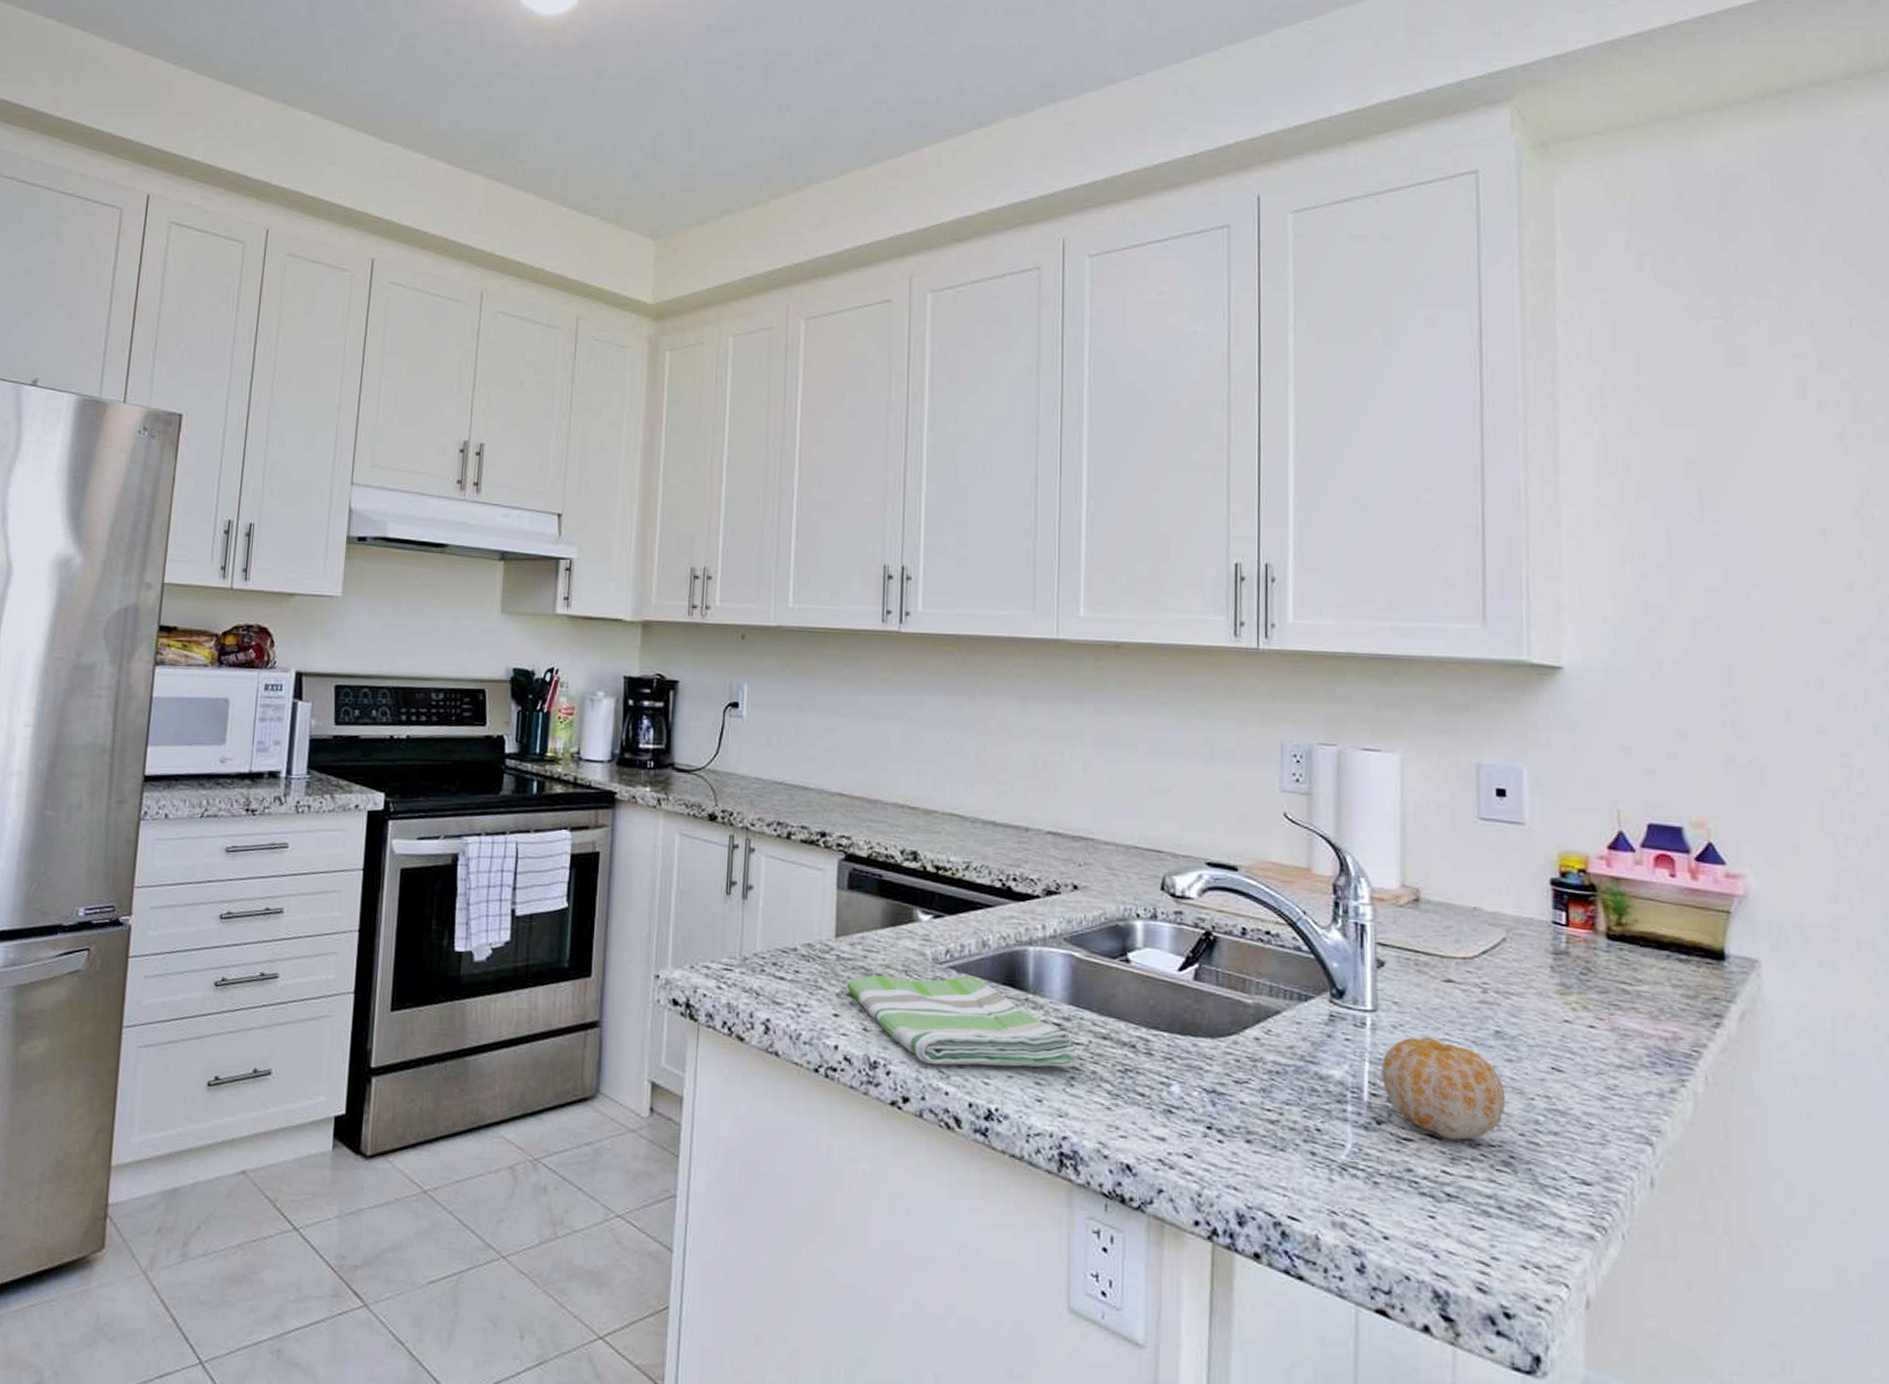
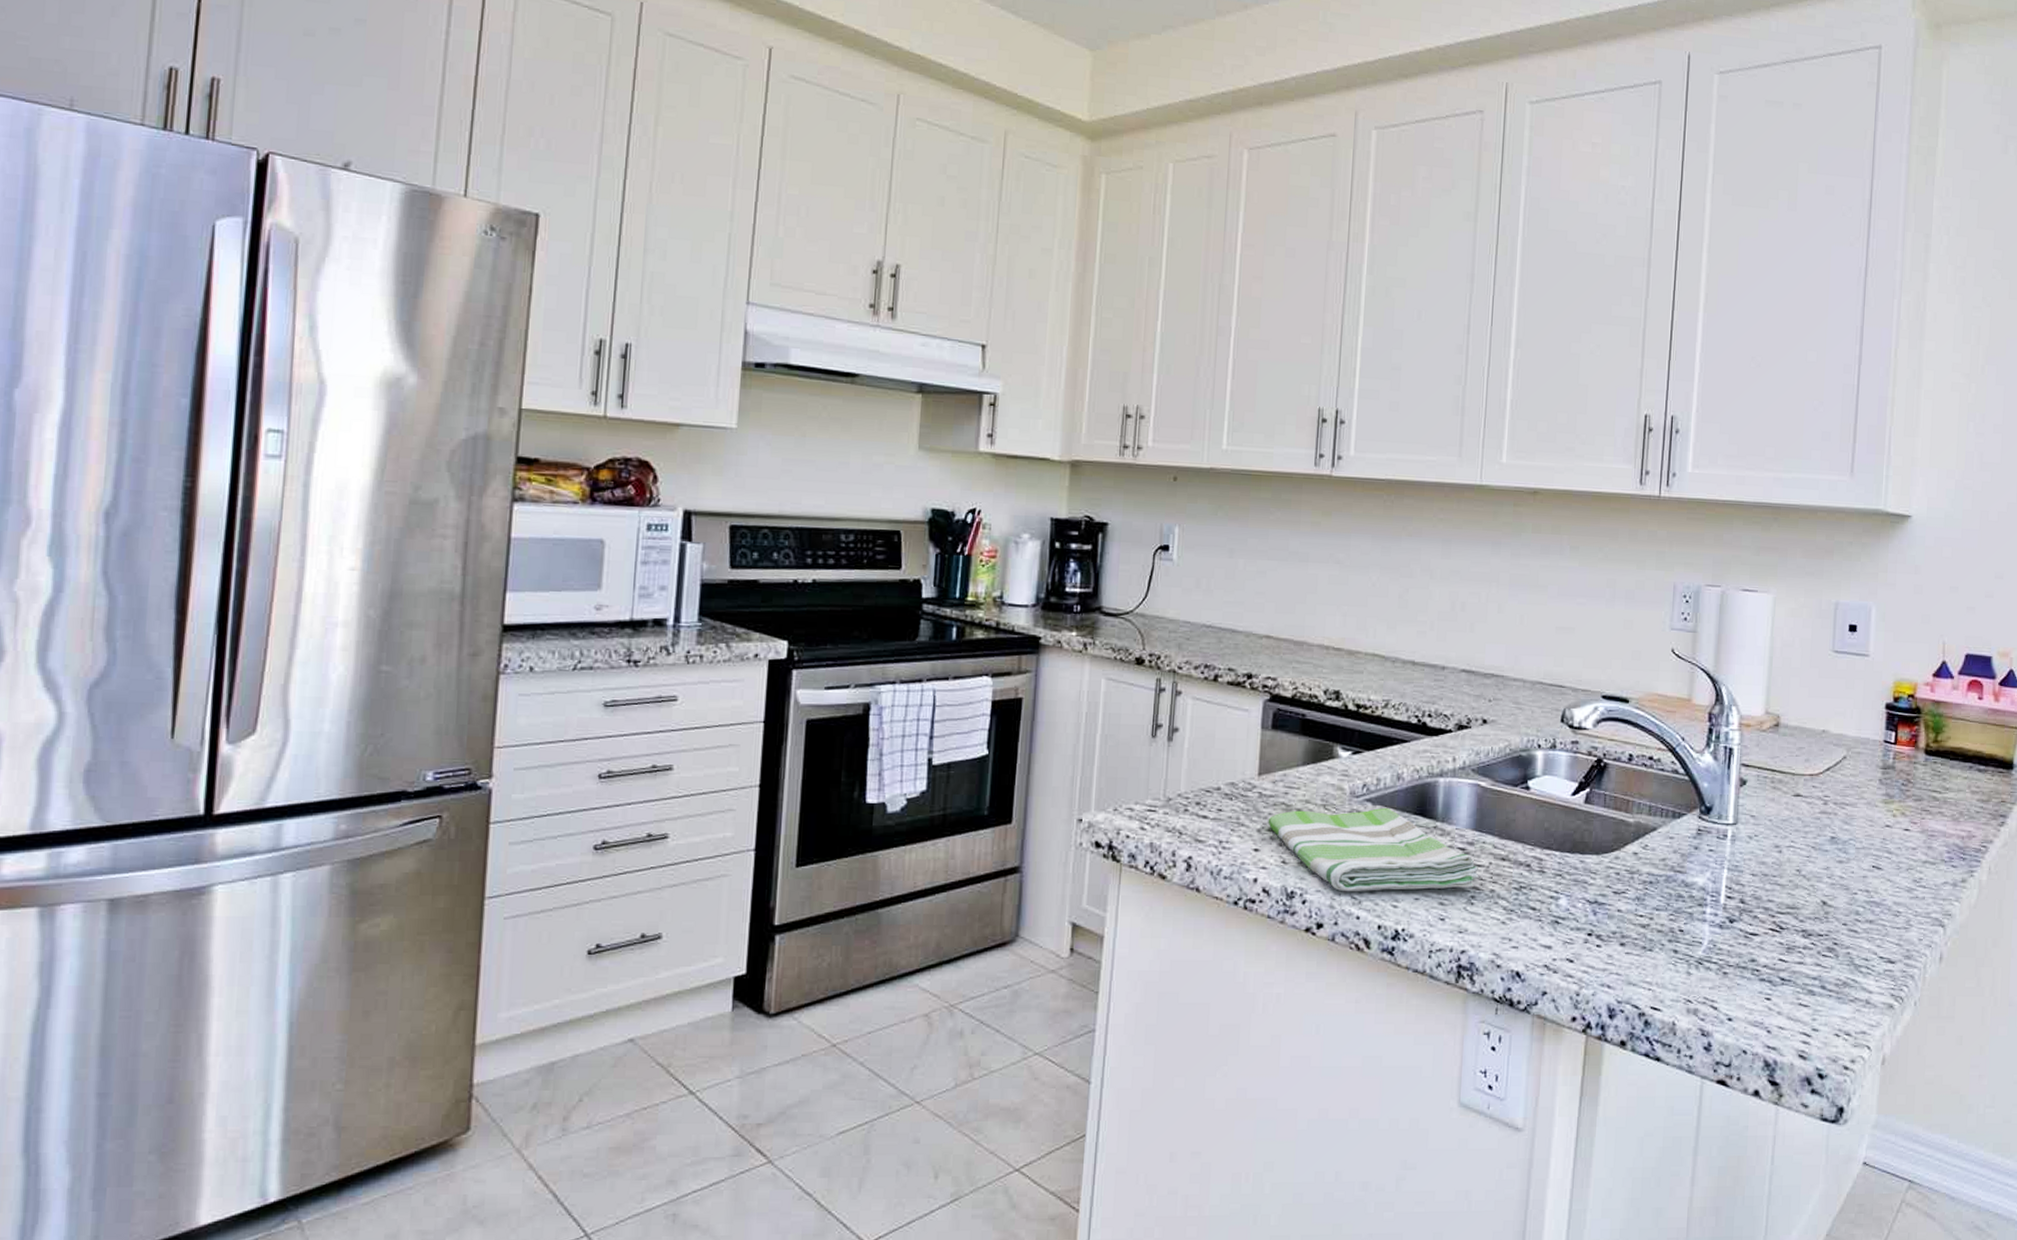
fruit: present [1381,1038,1506,1140] -> none [1737,846,1835,932]

